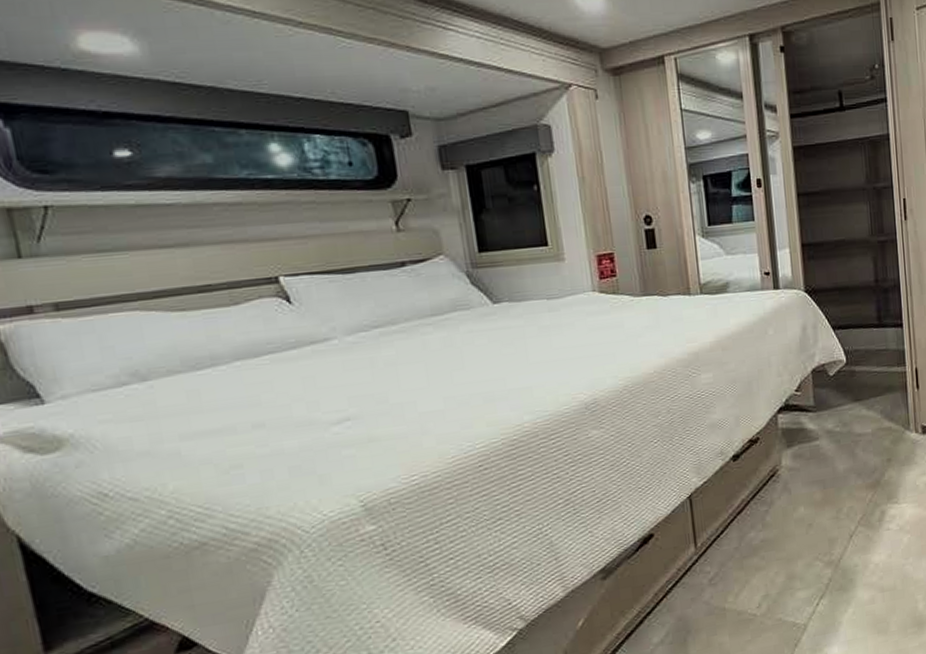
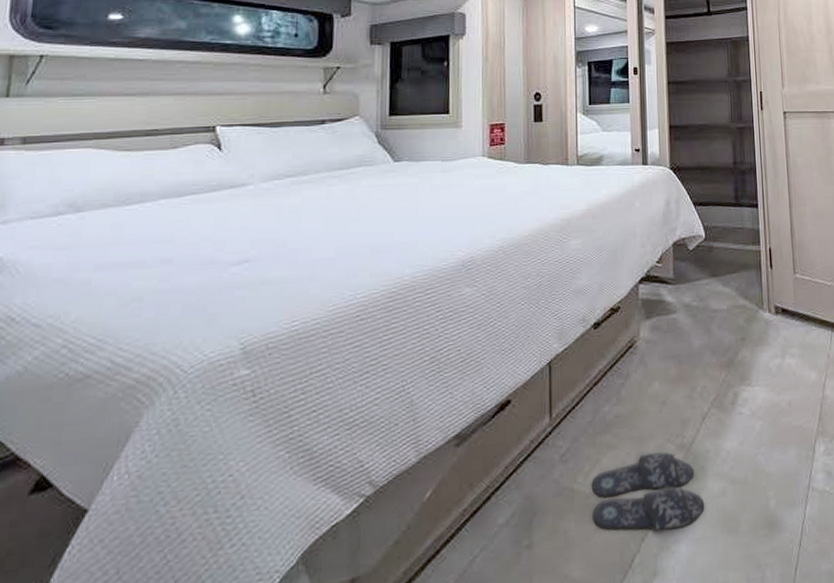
slippers: none [742,568,855,640] -> present [591,451,705,531]

